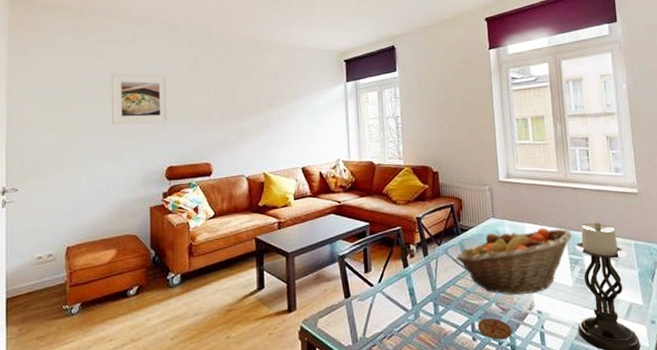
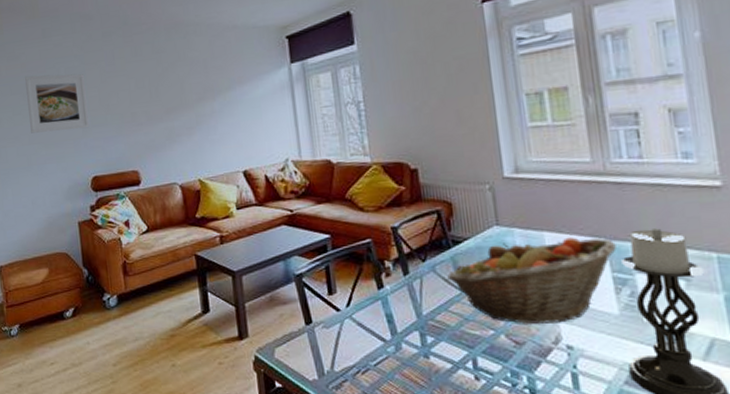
coaster: present [477,318,512,340] -> none [480,353,531,380]

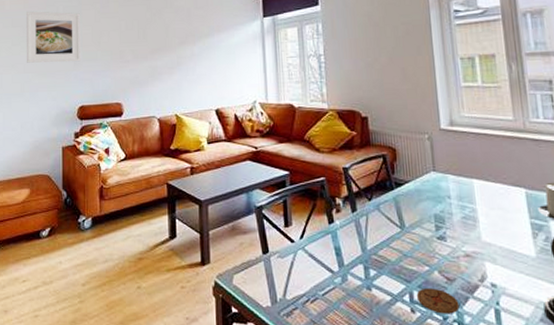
fruit basket: present [447,237,617,324] -> none [390,185,534,262]
coaster: none [480,353,531,380] -> present [416,287,460,314]

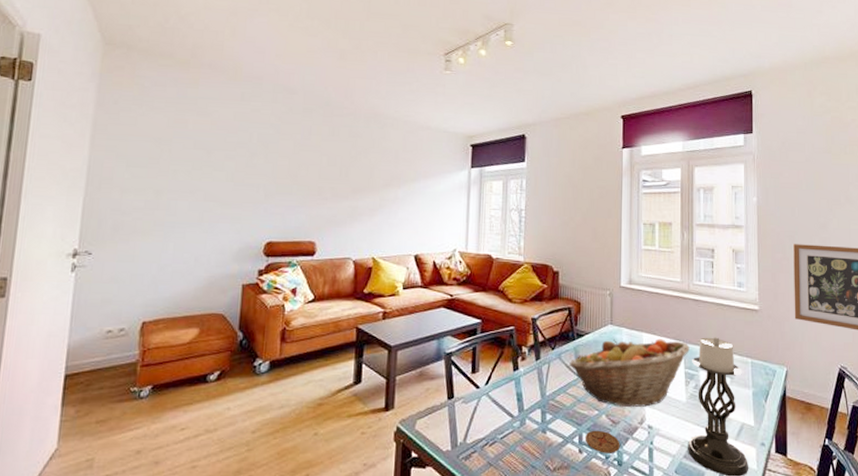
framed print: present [27,11,81,63] -> none [209,134,277,194]
fruit basket: none [390,185,534,262] -> present [569,339,690,407]

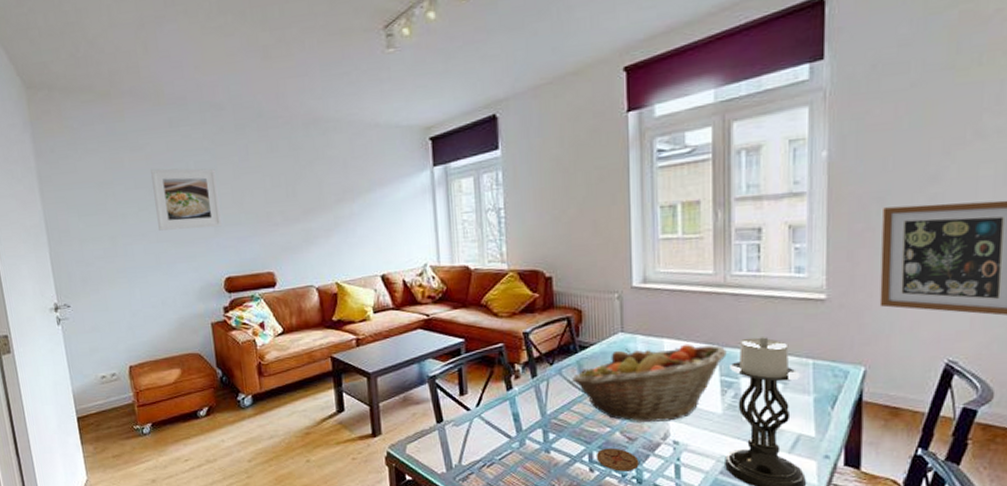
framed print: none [209,134,277,194] -> present [151,168,222,231]

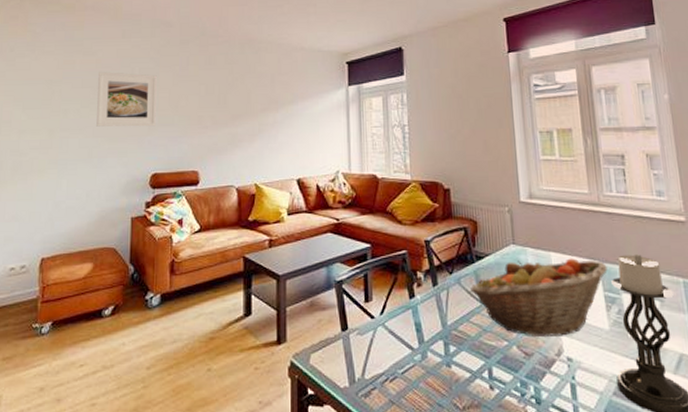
coaster: present [596,448,639,472] -> none [495,363,537,390]

